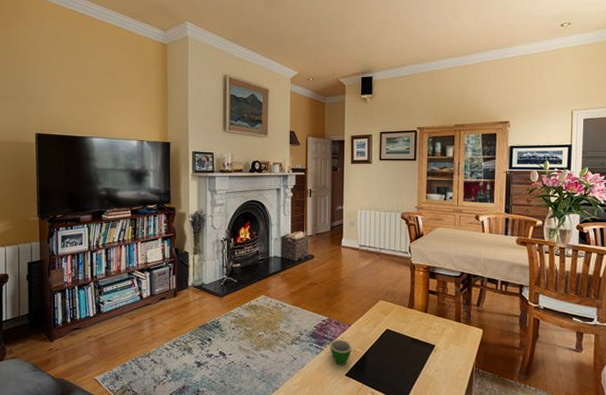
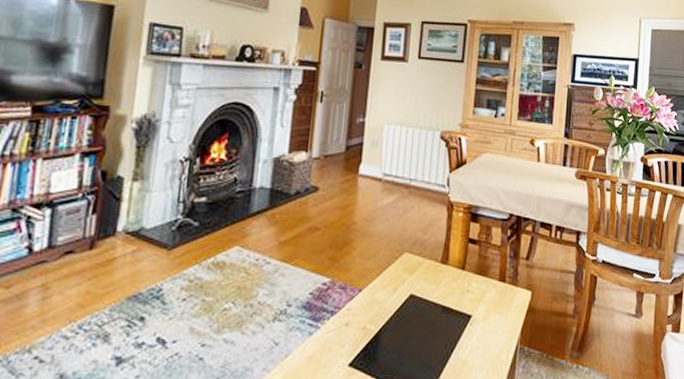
teacup: present [330,339,351,365] -> none [329,310,361,351]

